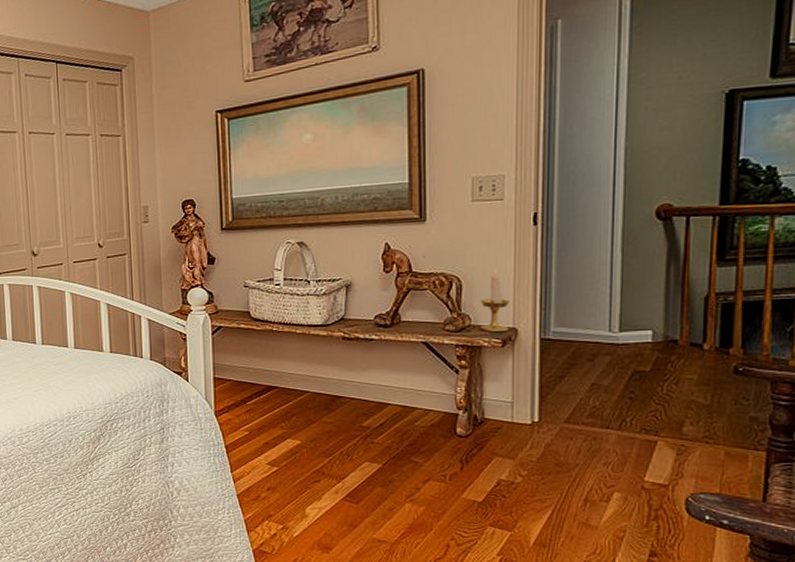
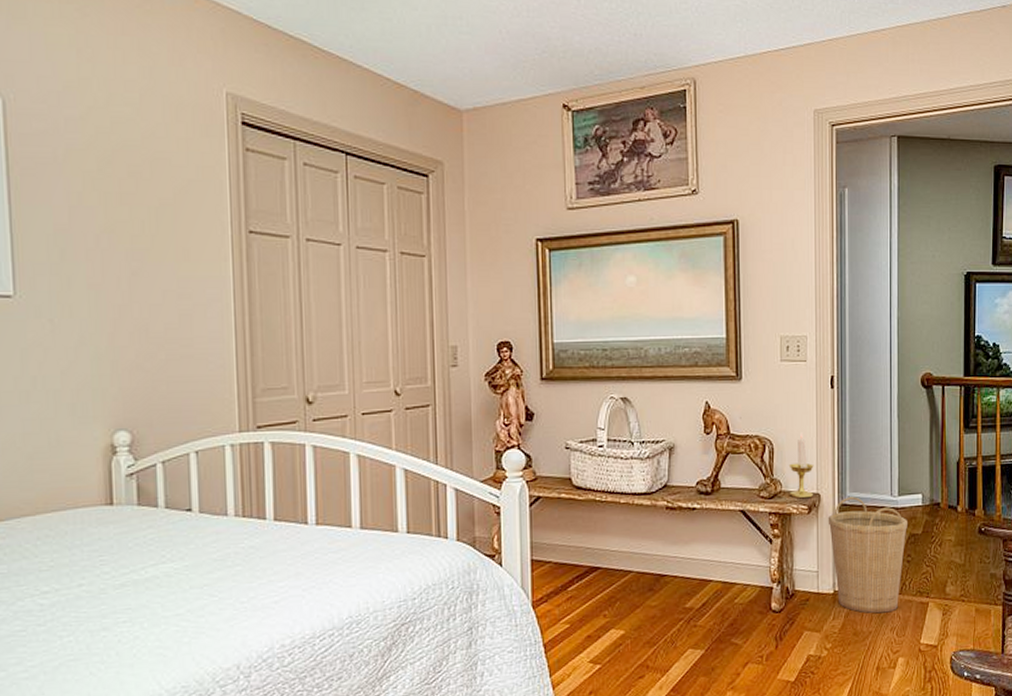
basket: none [526,332,631,447] -> present [828,497,907,614]

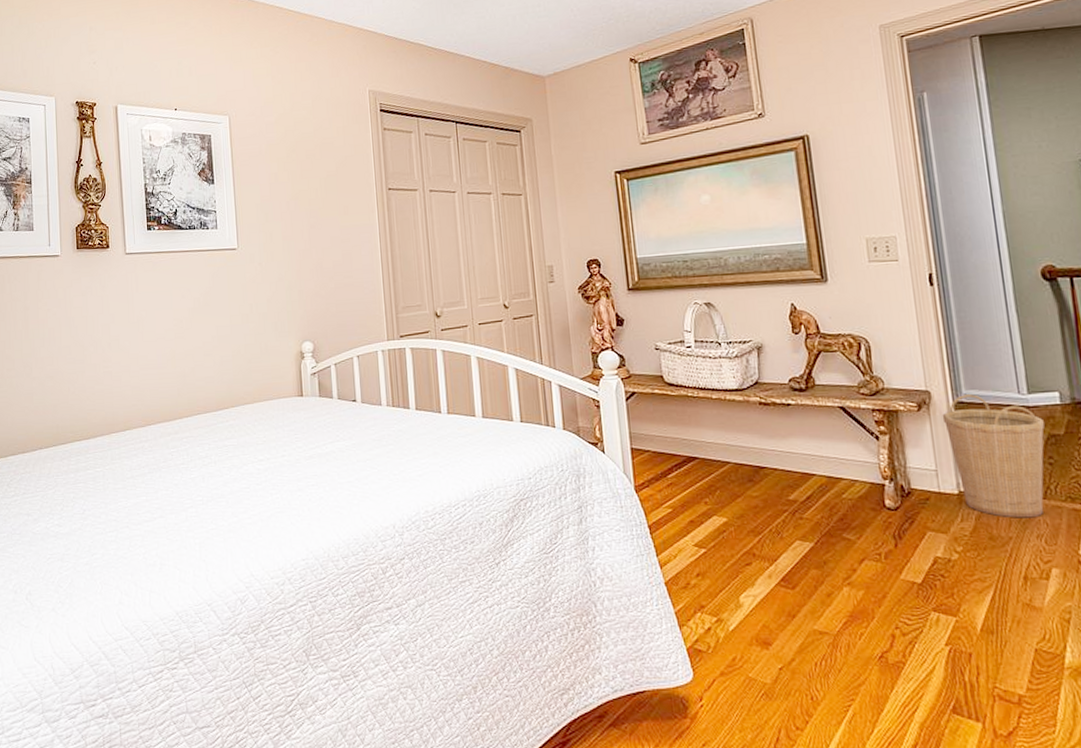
candlestick: present [788,432,814,499] -> none [889,330,923,396]

